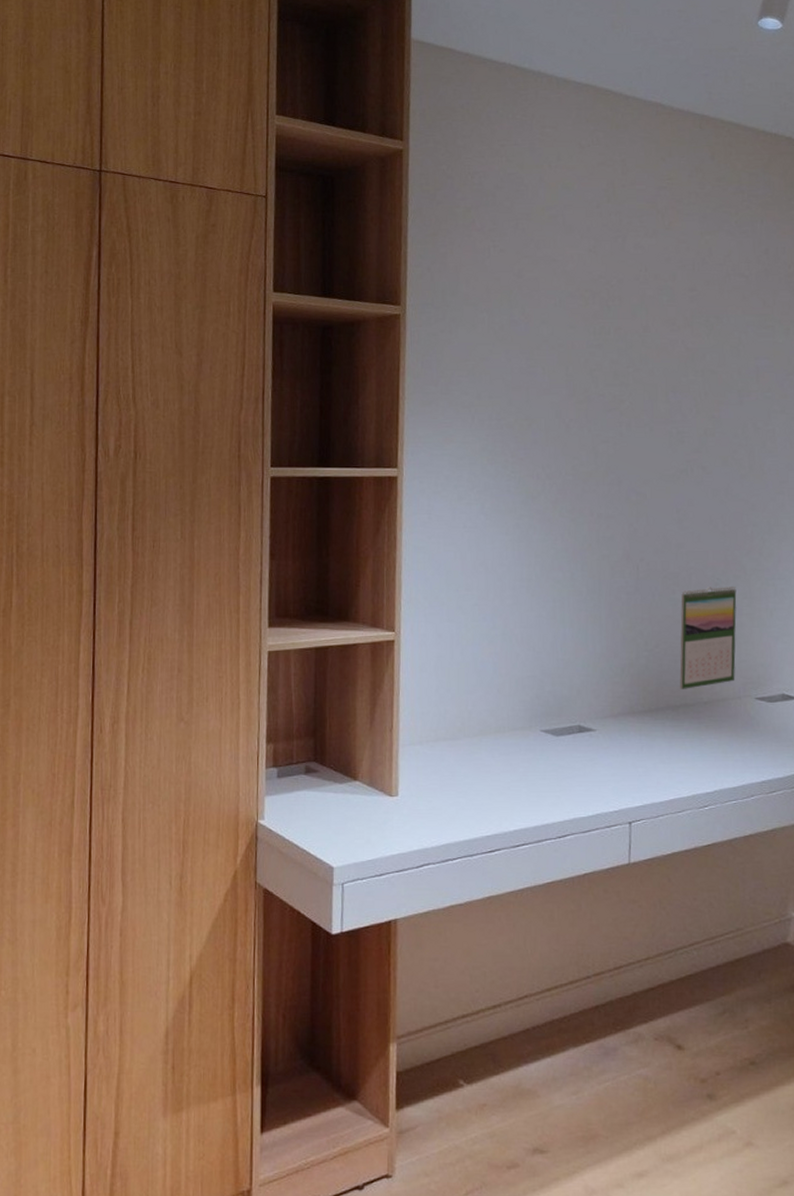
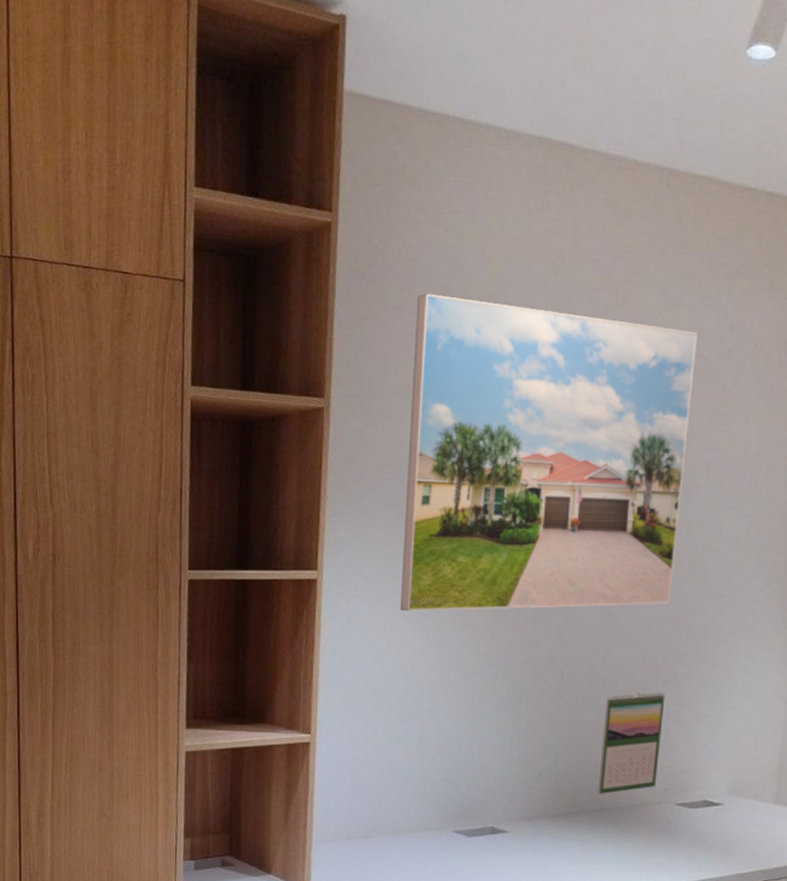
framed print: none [479,214,738,508] -> present [400,293,697,612]

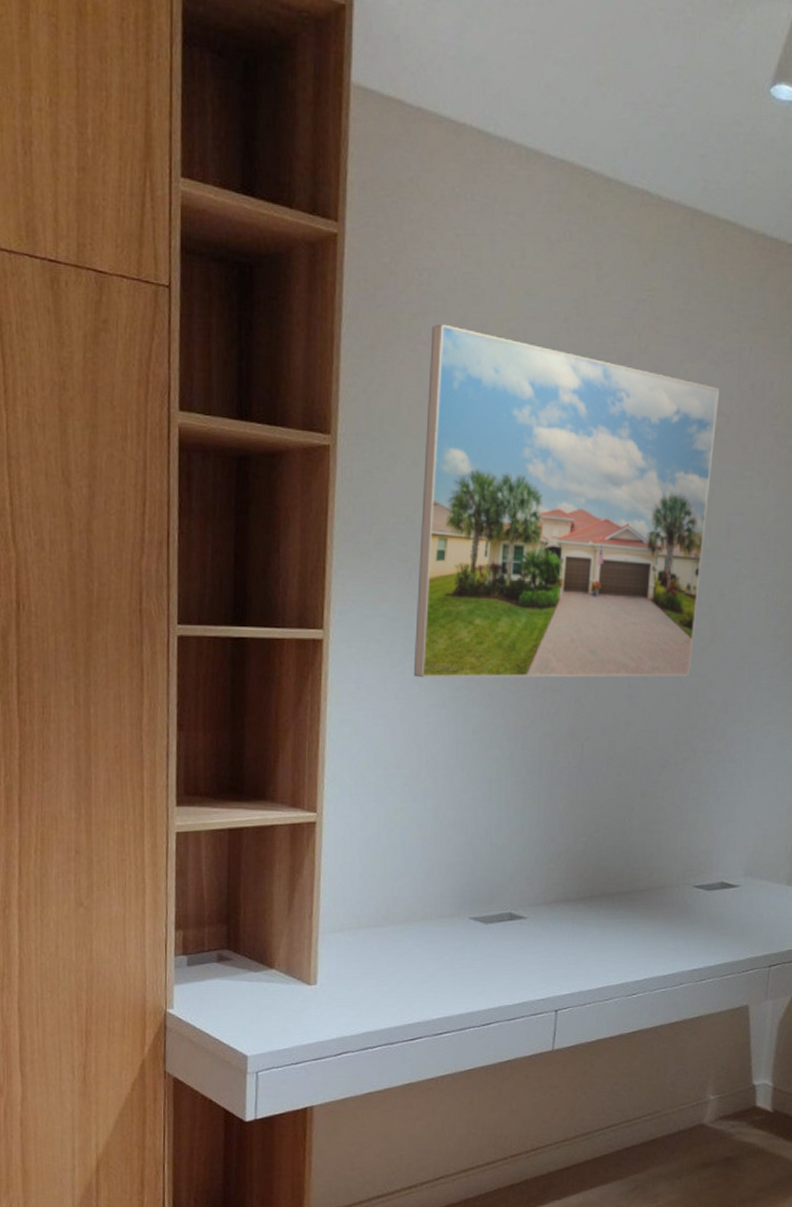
calendar: present [598,692,665,794] -> none [617,769,685,876]

